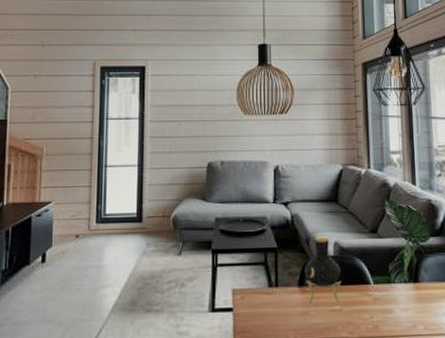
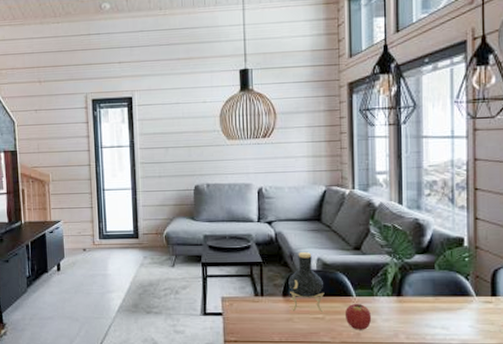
apple: none [362,291,390,322] -> present [344,303,372,330]

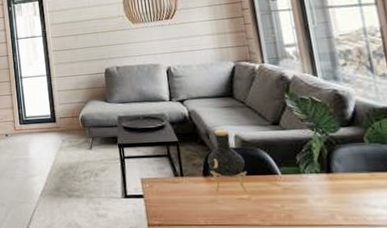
apple: present [344,303,372,330] -> none [272,181,303,211]

